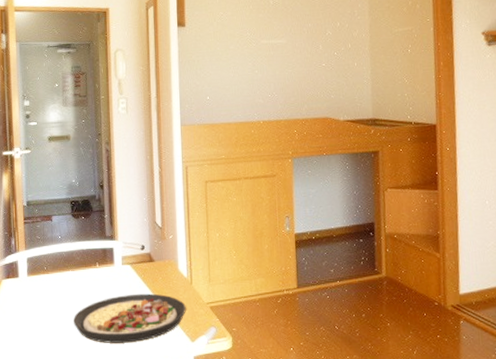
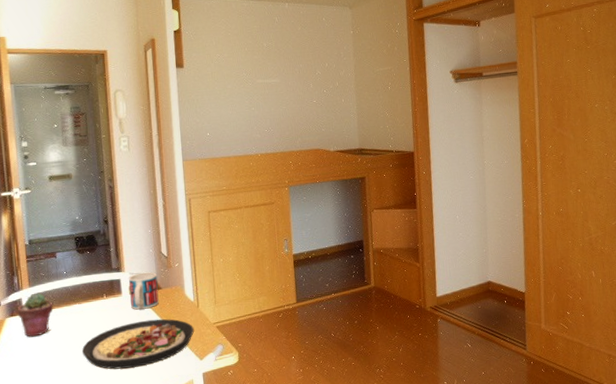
potted succulent: none [14,256,47,302] -> present [18,292,53,337]
mug: none [122,242,151,282] -> present [129,272,159,310]

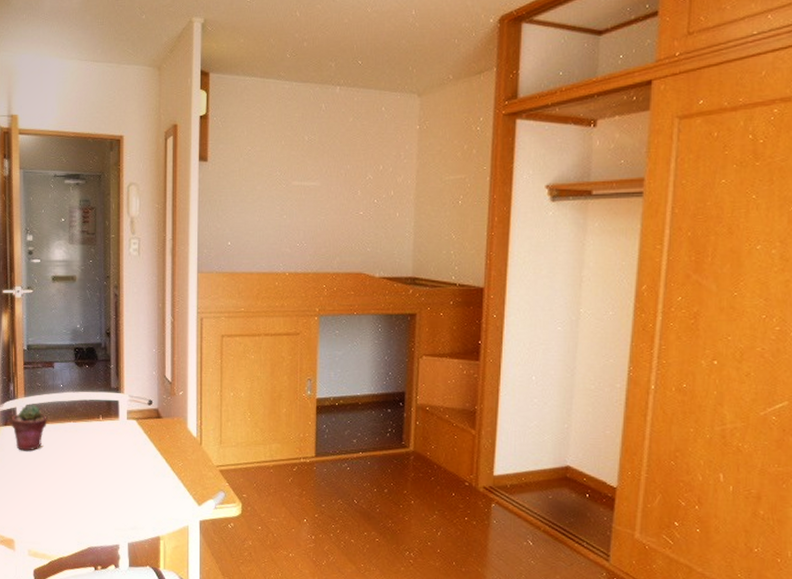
plate: present [82,319,194,370] -> none [74,451,194,502]
mug: present [129,272,159,310] -> none [128,396,158,439]

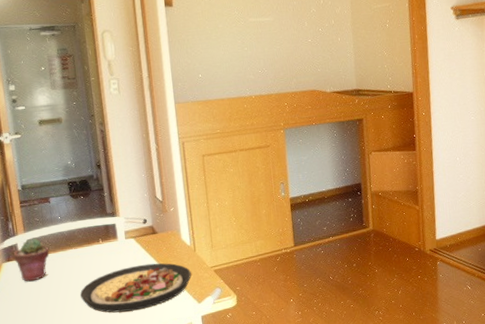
plate: none [74,451,194,502] -> present [80,263,191,313]

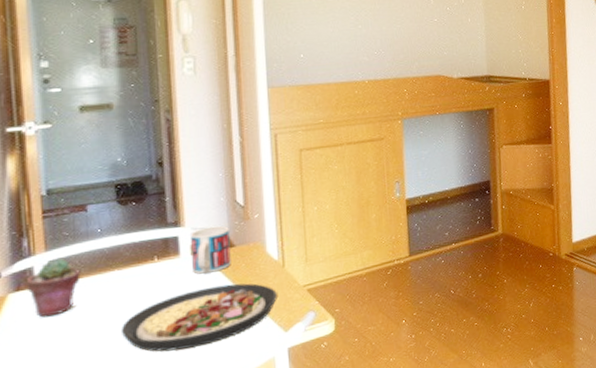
mug: none [124,216,155,254] -> present [191,225,231,274]

